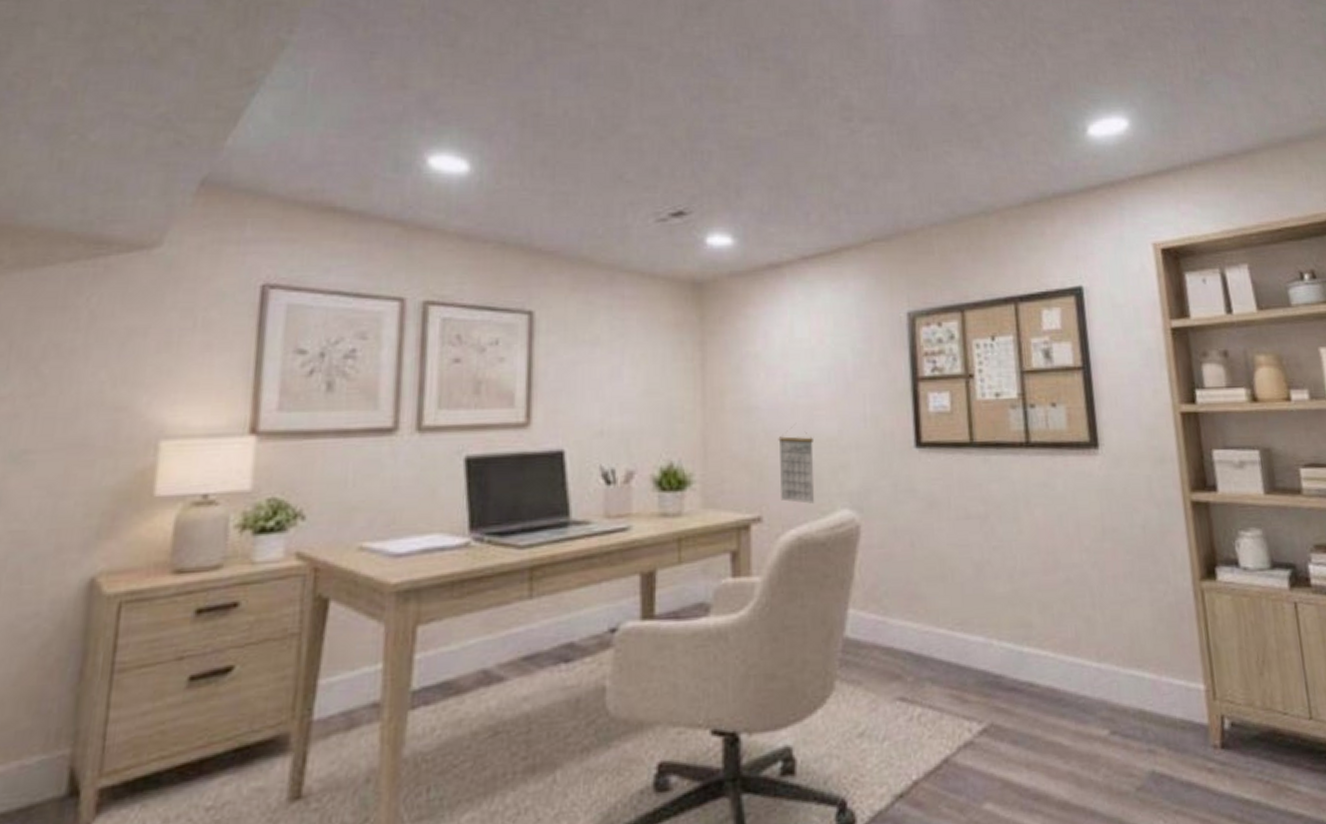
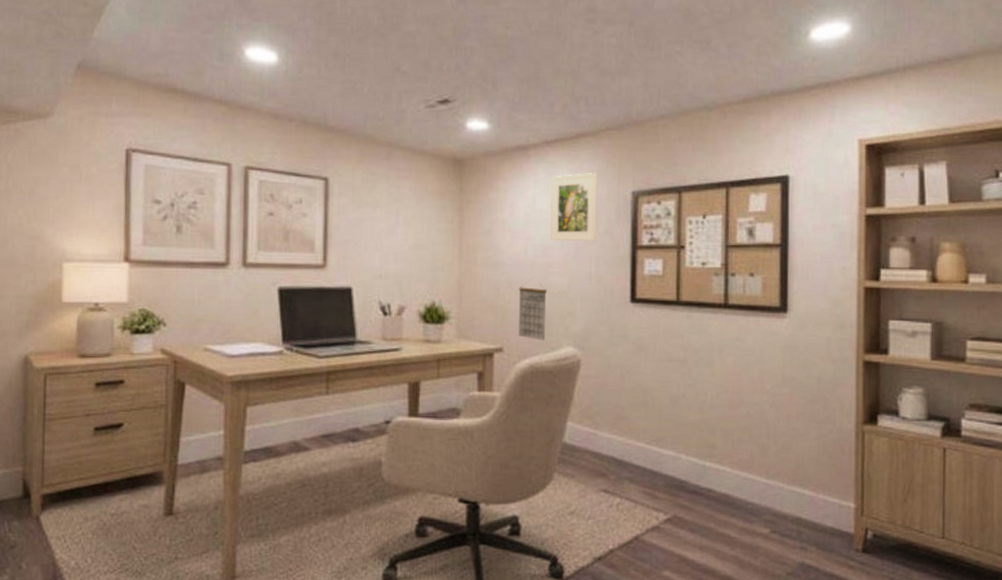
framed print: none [811,292,871,377] -> present [550,173,598,242]

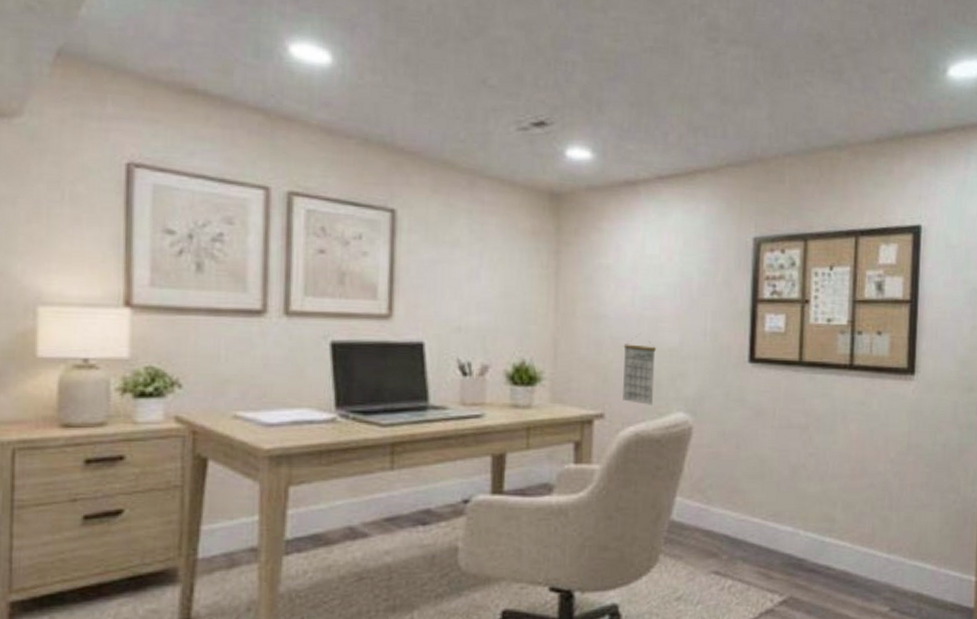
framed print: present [550,173,598,242] -> none [661,215,717,294]

